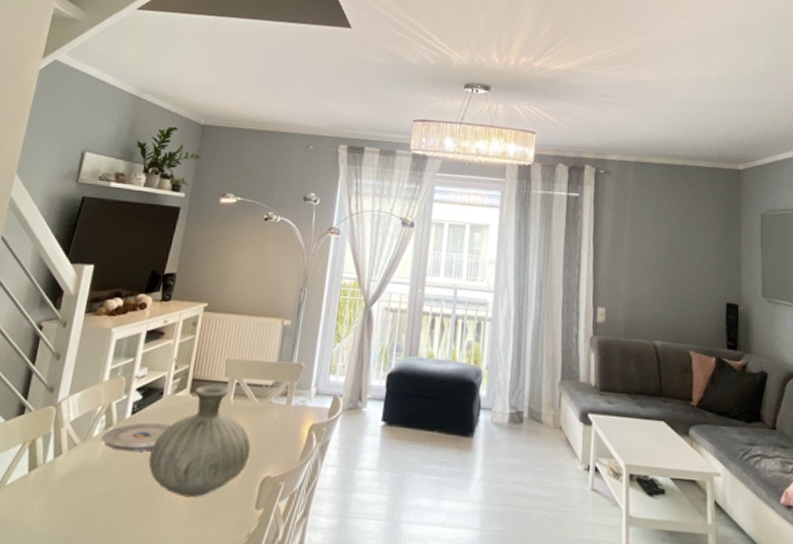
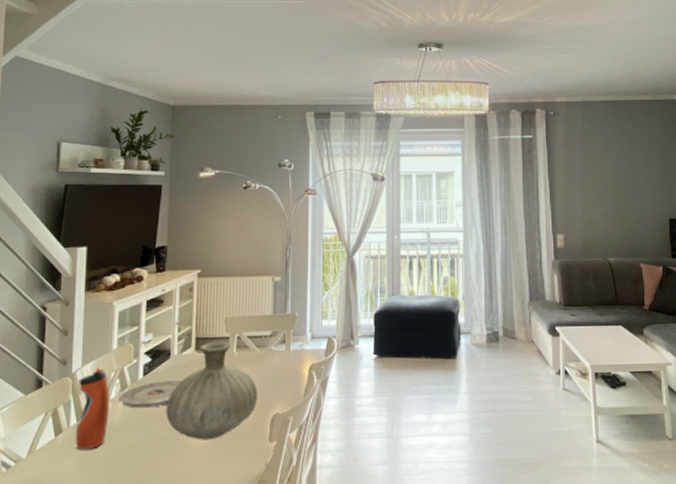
water bottle: none [48,397,94,492] -> present [75,366,109,450]

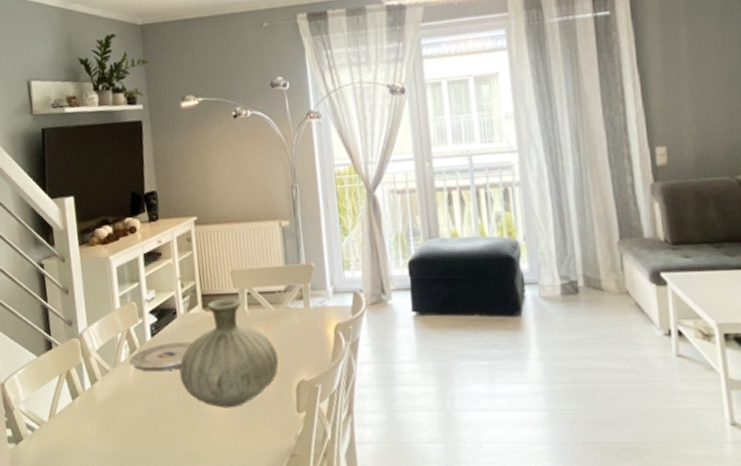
water bottle: present [75,366,109,450] -> none [87,326,123,415]

